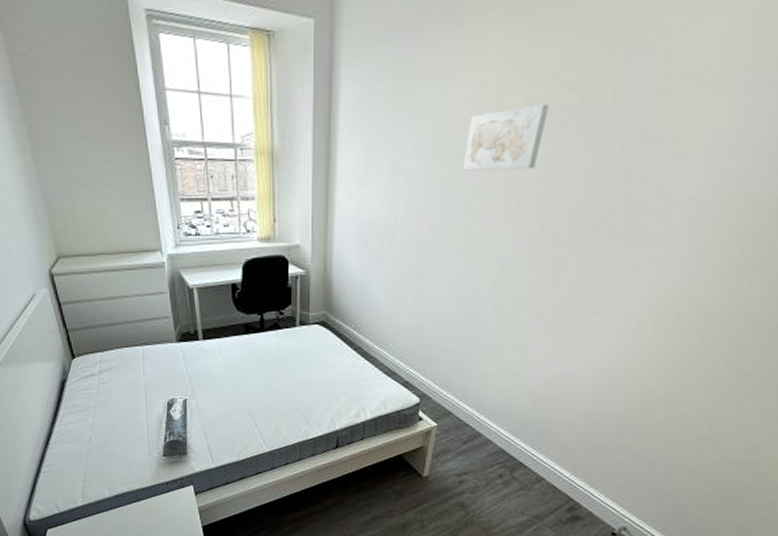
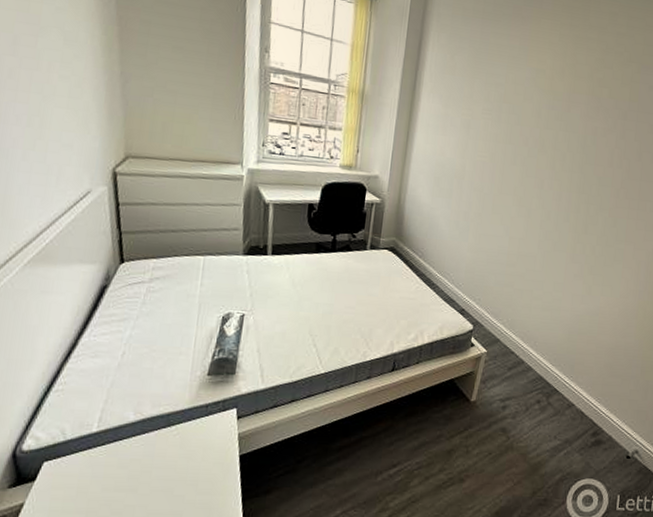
wall art: present [463,103,550,171] -> none [521,92,587,141]

